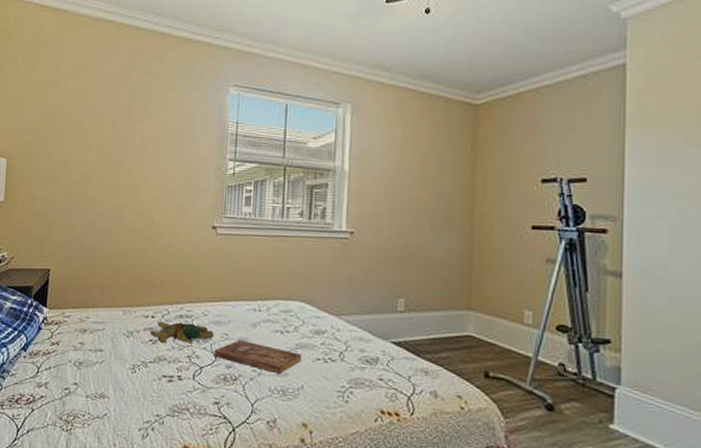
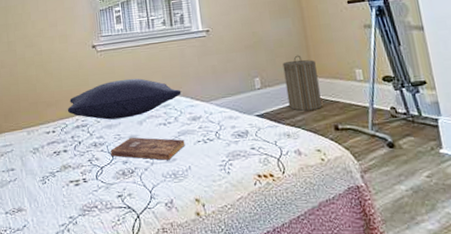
teddy bear: present [150,322,214,344] -> none [53,131,108,153]
pillow: none [172,271,308,317] -> present [67,78,182,120]
laundry hamper: none [433,280,476,349] -> present [282,55,322,111]

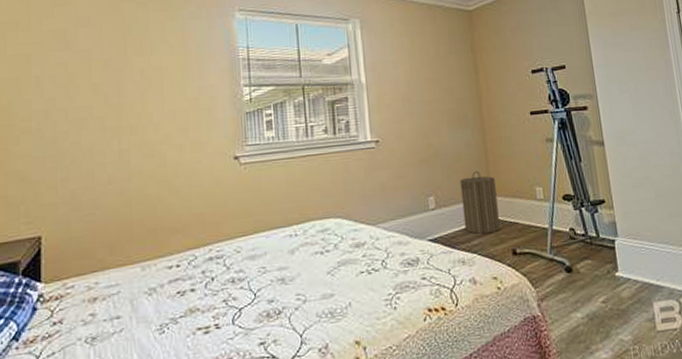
pillow: present [67,78,182,120] -> none [197,197,344,249]
bible: present [110,137,185,160] -> none [252,269,346,297]

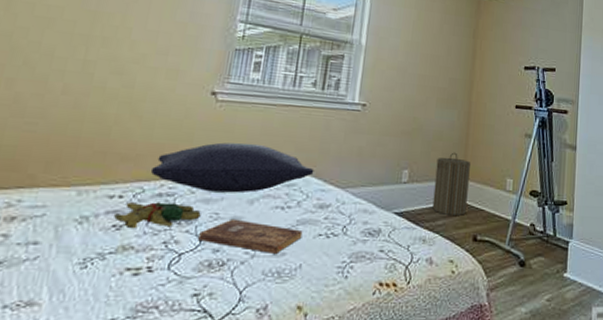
teddy bear: none [177,264,250,293] -> present [114,202,201,229]
pillow: none [197,197,344,249] -> present [150,142,314,193]
bible: none [252,269,346,297] -> present [198,218,303,253]

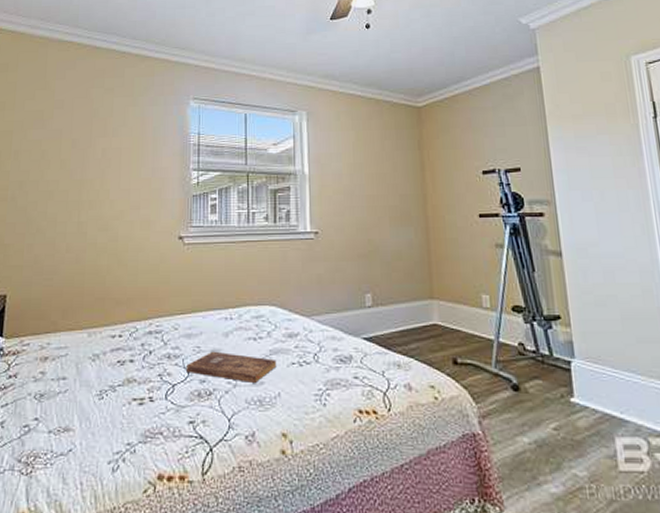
teddy bear: present [114,202,201,229] -> none [118,339,185,364]
pillow: present [150,142,314,193] -> none [140,280,279,327]
laundry hamper: present [432,152,470,216] -> none [399,271,441,337]

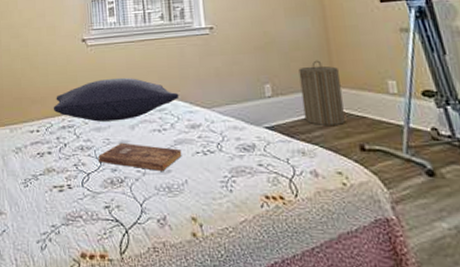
pillow: none [140,280,279,327] -> present [53,77,179,122]
laundry hamper: none [399,271,441,337] -> present [298,60,345,125]

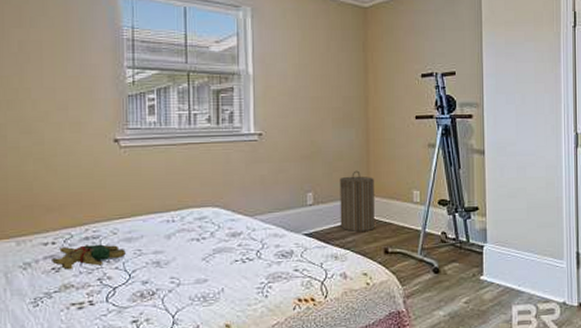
teddy bear: none [37,133,96,156] -> present [52,244,126,270]
pillow: present [53,77,179,122] -> none [74,183,222,232]
bible: present [98,142,182,171] -> none [127,253,220,281]

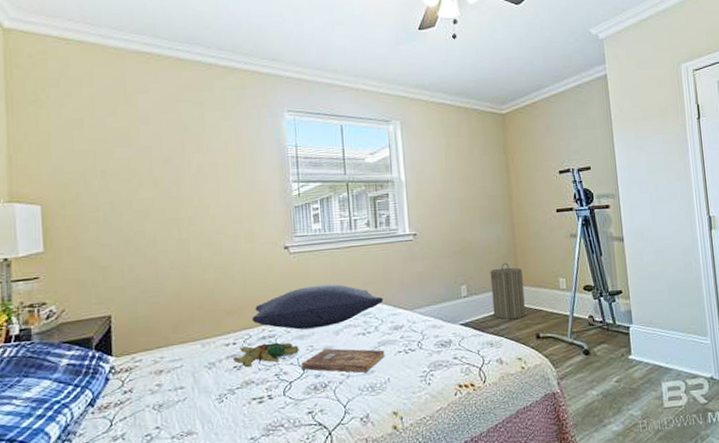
pillow: none [74,183,222,232] -> present [251,284,384,330]
bible: none [127,253,220,281] -> present [301,348,385,373]

